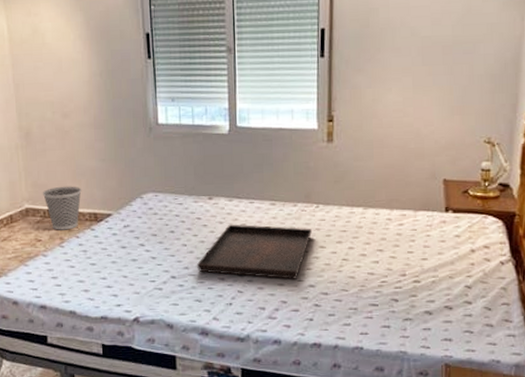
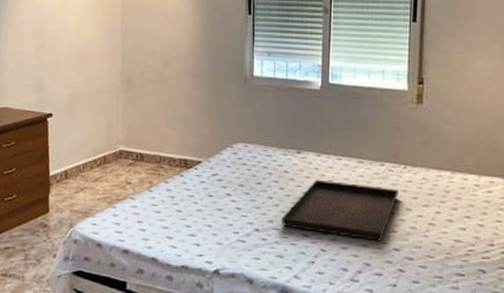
wastebasket: present [42,186,82,230] -> none [136,131,175,175]

